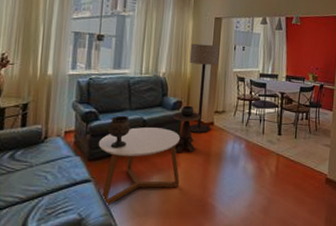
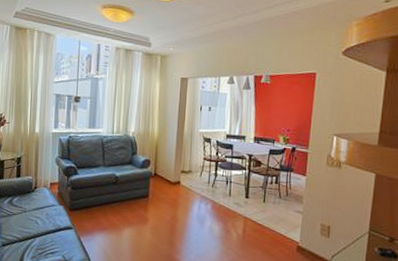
coffee table: present [98,127,180,206] -> none [77,182,149,252]
goblet: present [107,115,132,148] -> none [85,171,105,201]
side table: present [173,105,201,153] -> none [142,164,168,210]
floor lamp: present [189,43,220,134] -> none [156,104,186,192]

